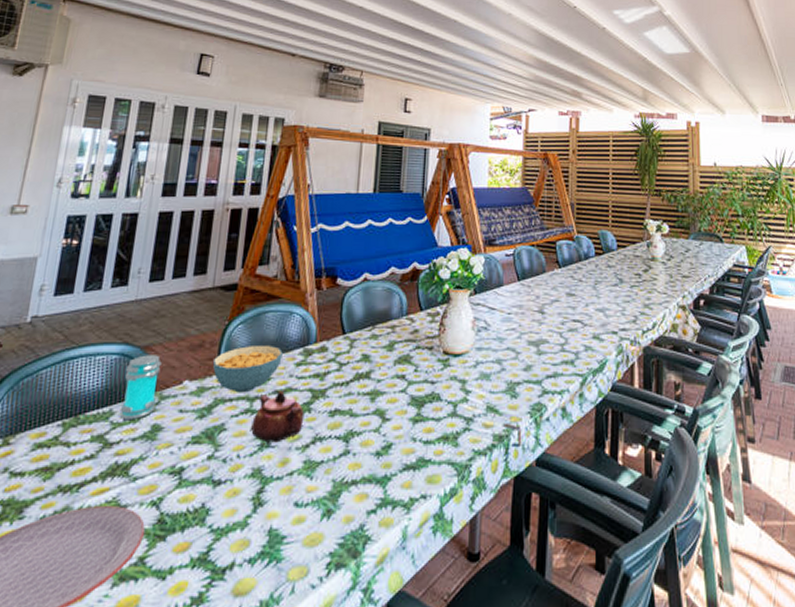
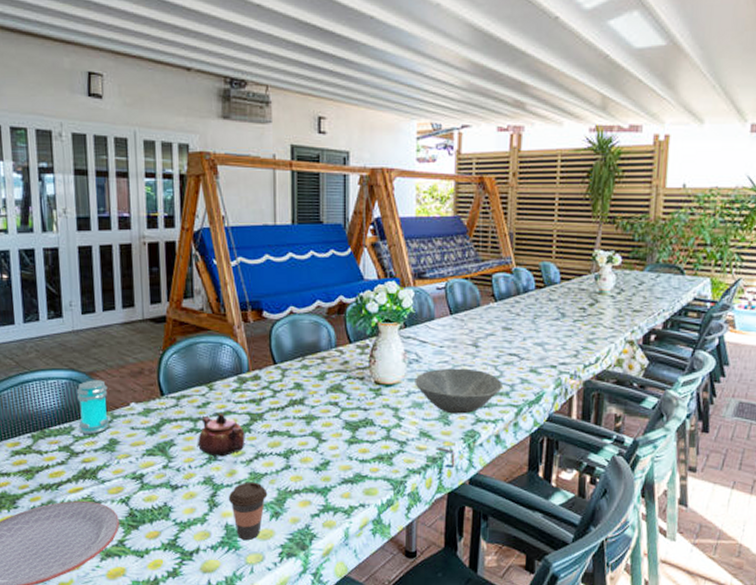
cereal bowl: present [212,345,283,393] -> none [153,373,218,415]
coffee cup: none [276,472,322,548] -> present [228,481,268,540]
bowl: none [483,335,567,385] -> present [415,368,502,414]

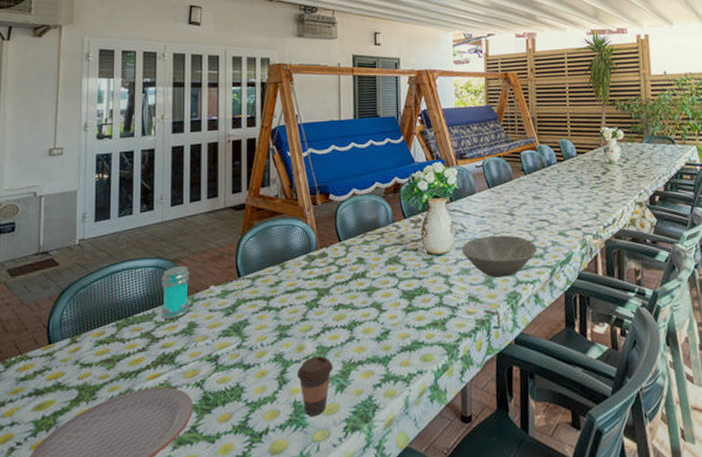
teapot: present [198,413,245,457] -> none [270,290,313,334]

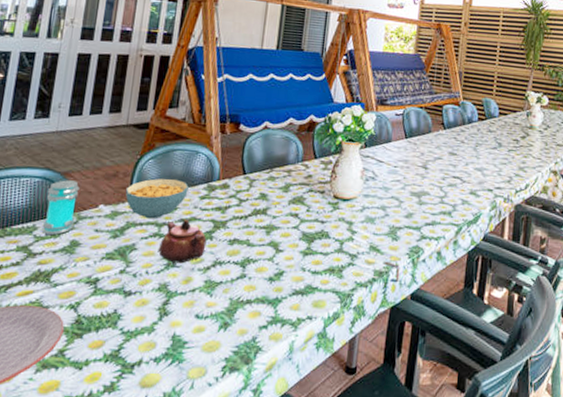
cereal bowl: none [232,253,290,294] -> present [125,178,189,219]
teapot: none [270,290,313,334] -> present [158,219,207,264]
coffee cup: present [296,355,333,416] -> none [179,290,220,352]
bowl: present [461,235,537,278] -> none [369,186,446,231]

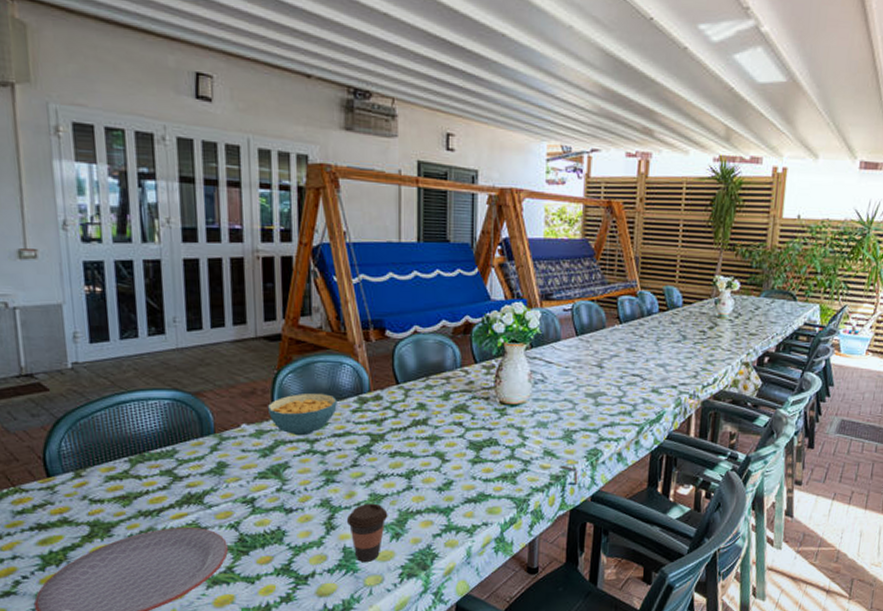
jar: present [41,180,80,235] -> none [180,400,218,457]
teapot: present [158,219,207,264] -> none [315,434,365,479]
coffee cup: none [179,290,220,352] -> present [346,503,388,562]

